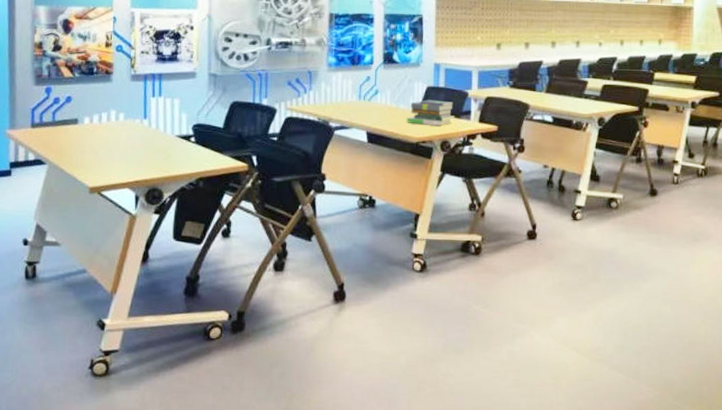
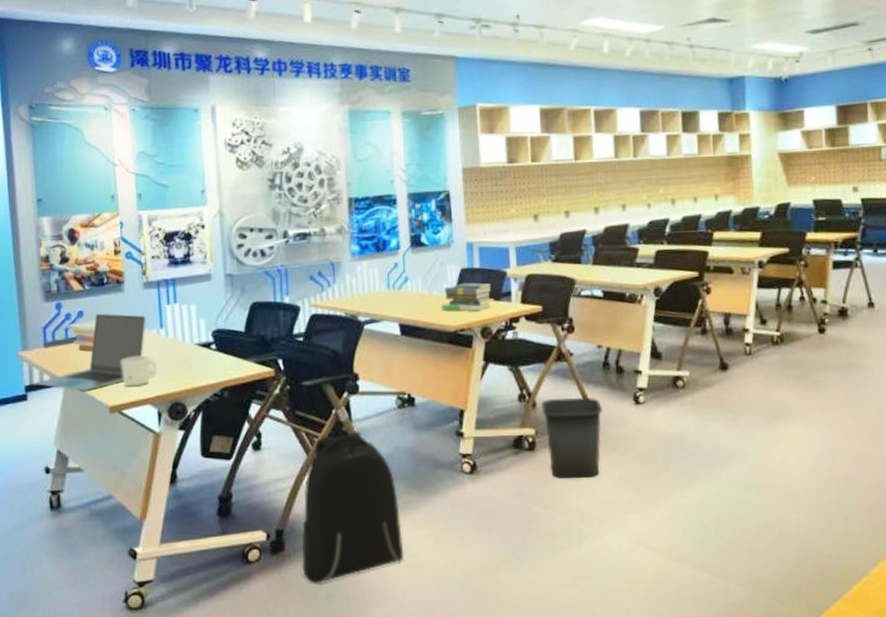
laptop: none [19,100,131,171] -> present [34,313,146,391]
books: none [54,106,83,135] -> present [66,321,96,352]
mug: none [103,142,137,171] -> present [121,355,156,387]
backpack: none [259,226,354,362] -> present [301,430,403,583]
waste bin: none [488,210,543,283] -> present [540,398,602,480]

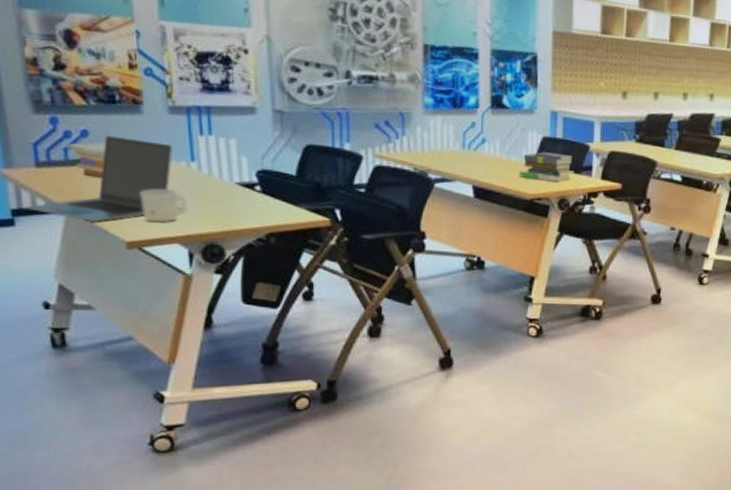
backpack: present [301,430,403,583] -> none [355,288,463,432]
waste bin: present [540,398,602,480] -> none [610,274,668,347]

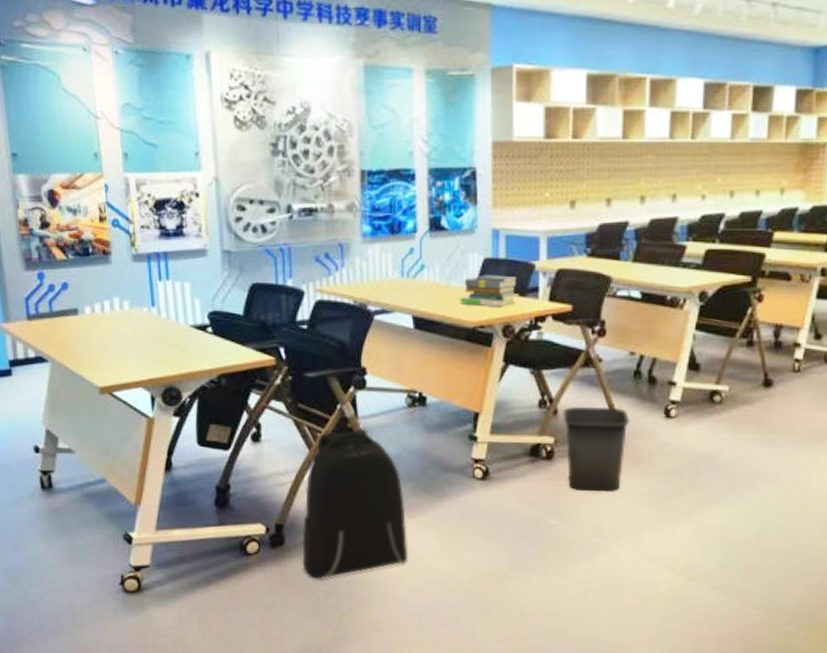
laptop: present [24,135,173,222] -> none [18,286,136,369]
books: present [65,142,106,178] -> none [50,294,82,327]
mug: present [140,188,187,223] -> none [110,335,149,368]
backpack: none [355,288,463,432] -> present [302,427,407,579]
waste bin: none [610,274,668,347] -> present [562,407,629,491]

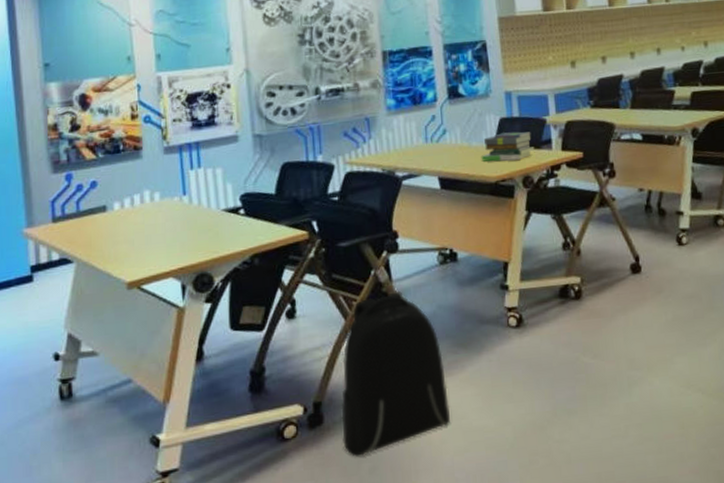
waste bin: present [562,407,629,491] -> none [584,242,647,327]

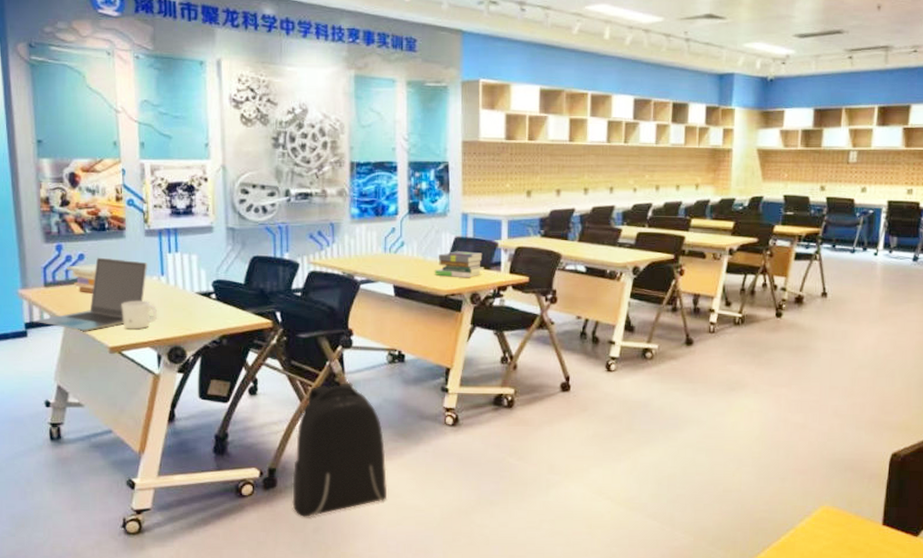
laptop: none [41,182,167,268] -> present [34,257,147,331]
books: none [78,191,111,225] -> present [67,264,96,294]
mug: none [139,225,179,260] -> present [121,300,157,330]

